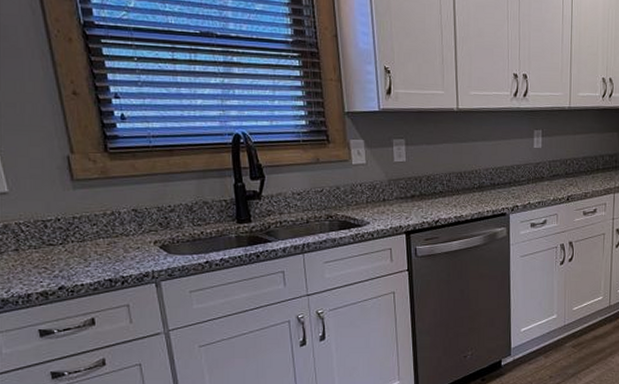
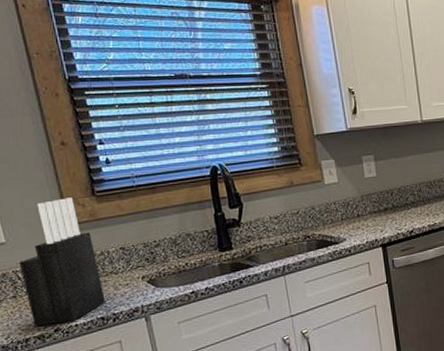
knife block: none [22,151,114,283] -> present [19,197,105,327]

